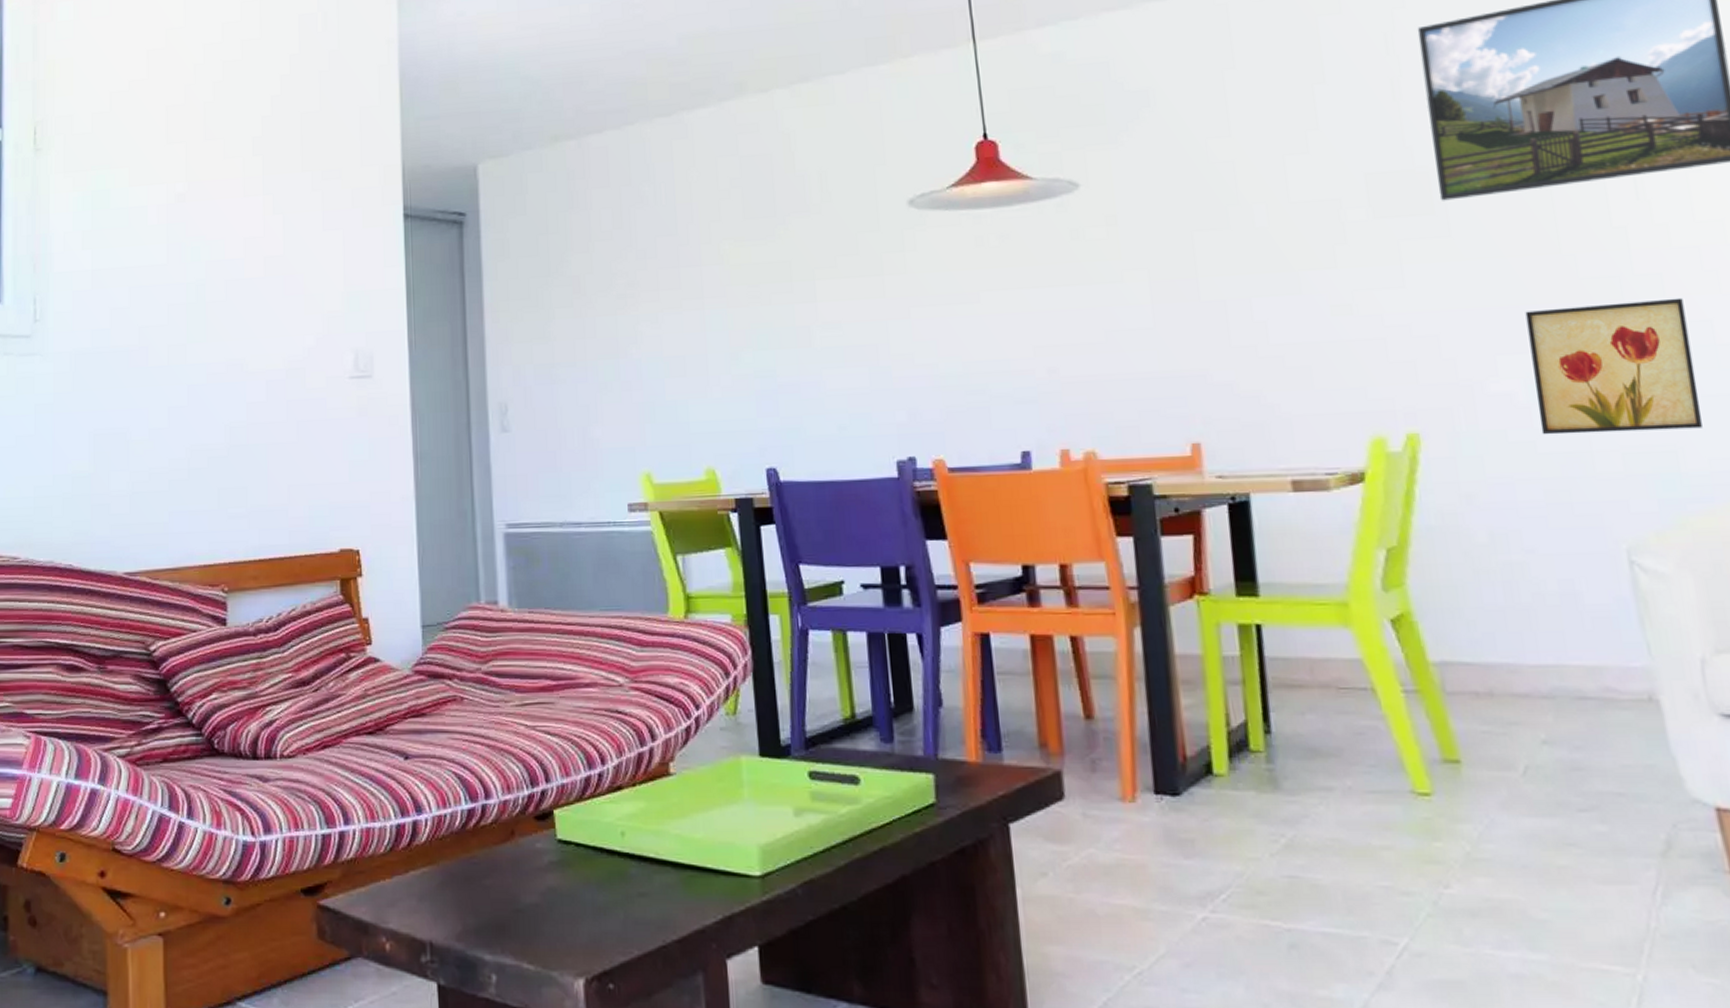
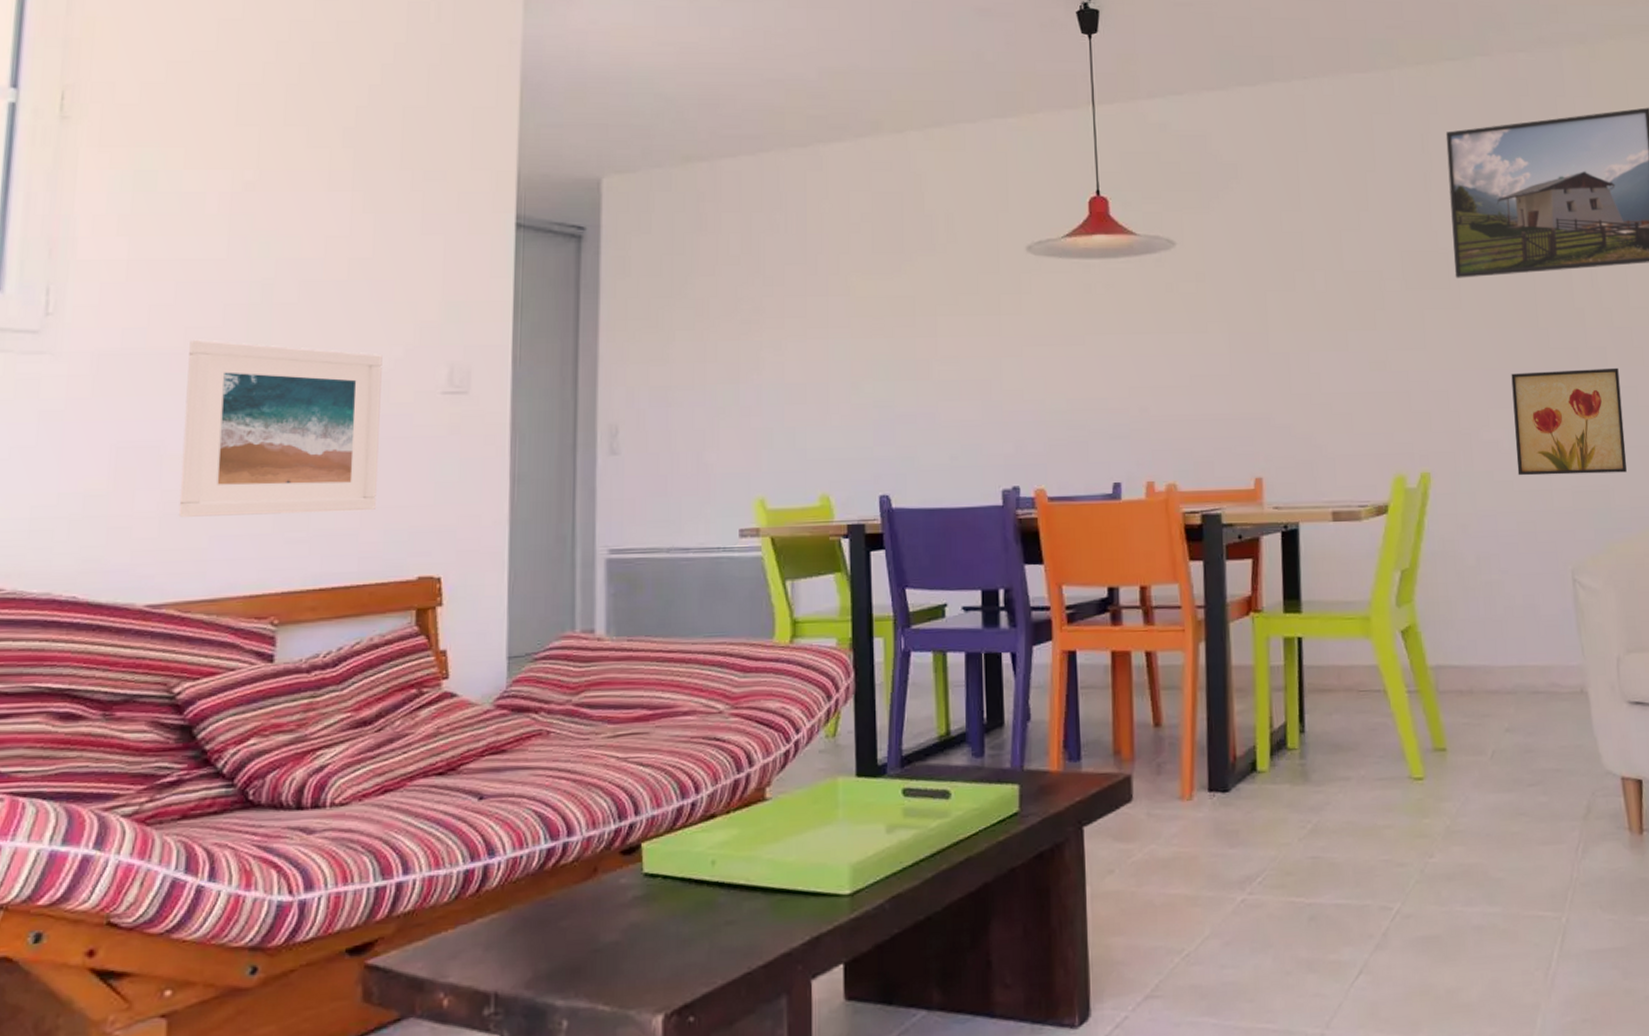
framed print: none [143,337,302,495] -> present [178,339,383,517]

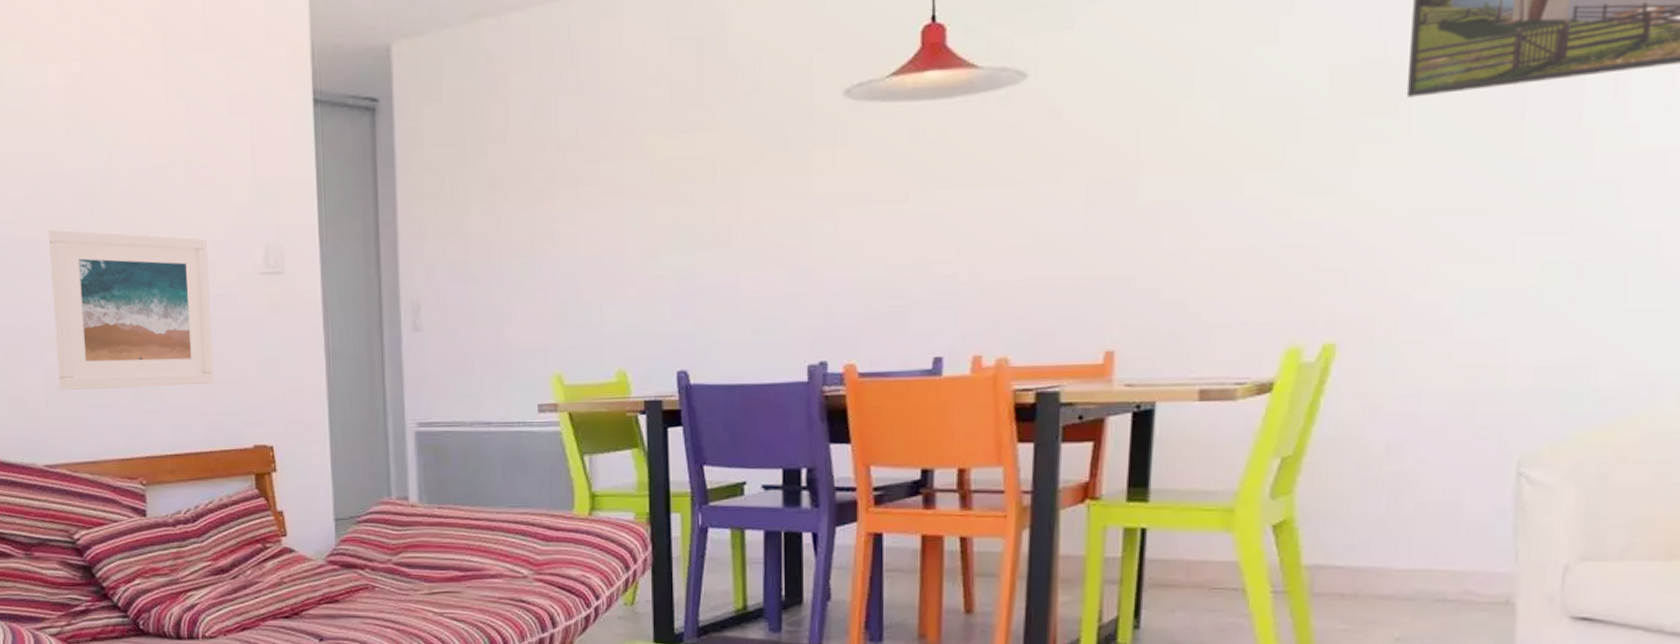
wall art: present [1511,367,1627,476] -> none [1459,206,1636,348]

